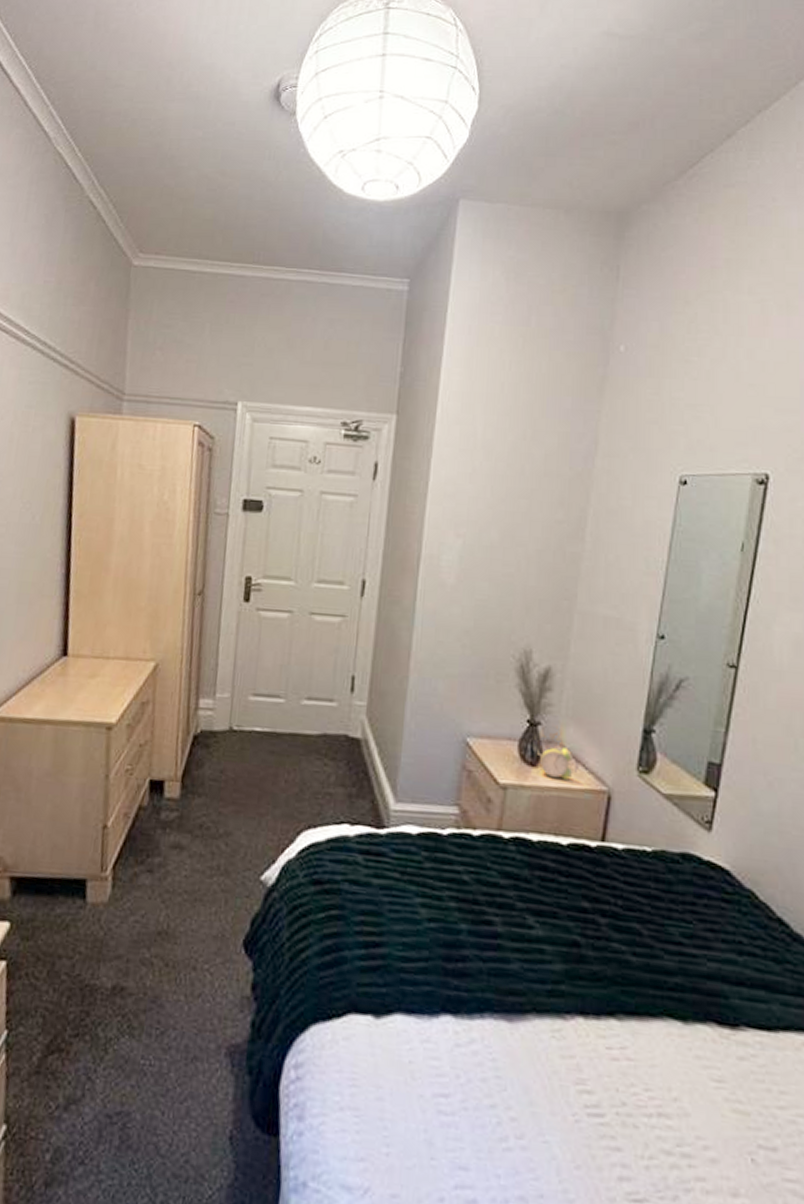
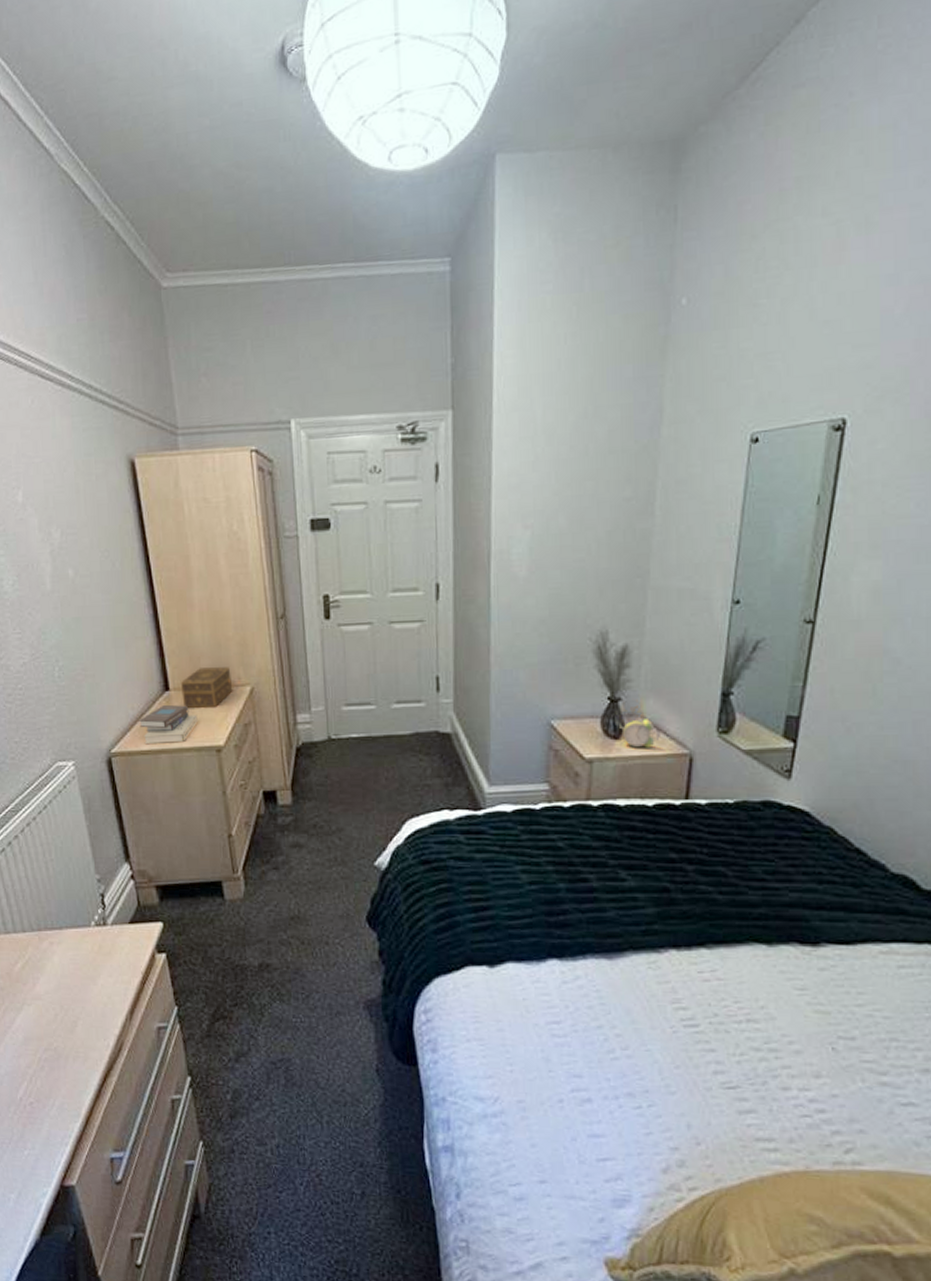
books: none [27,670,93,714] -> present [139,704,198,745]
decorative box: none [79,636,137,680] -> present [180,667,233,708]

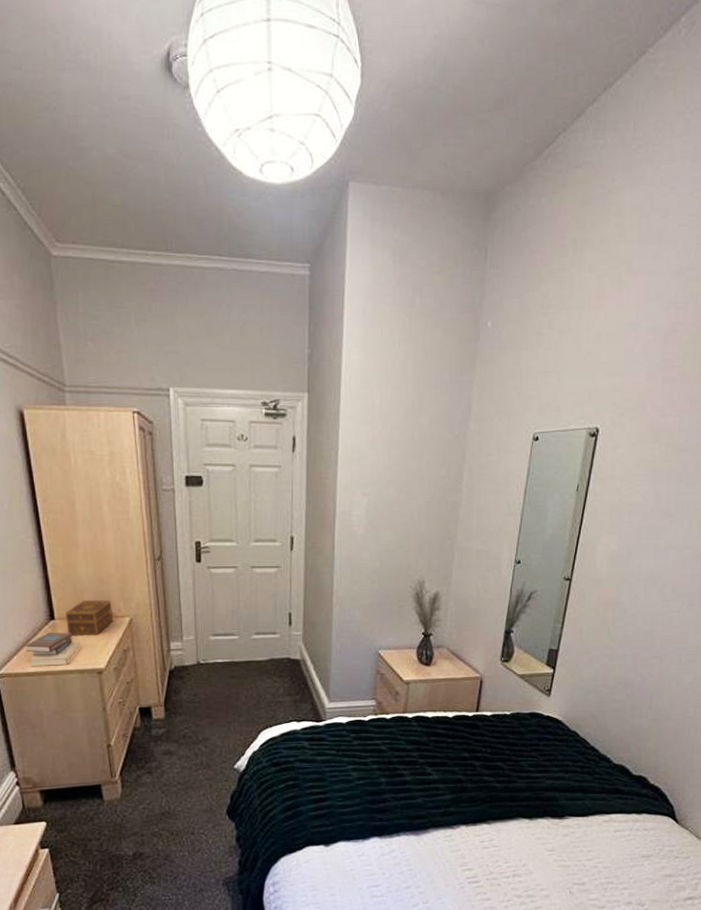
alarm clock: present [620,719,657,748] -> none [430,650,457,673]

